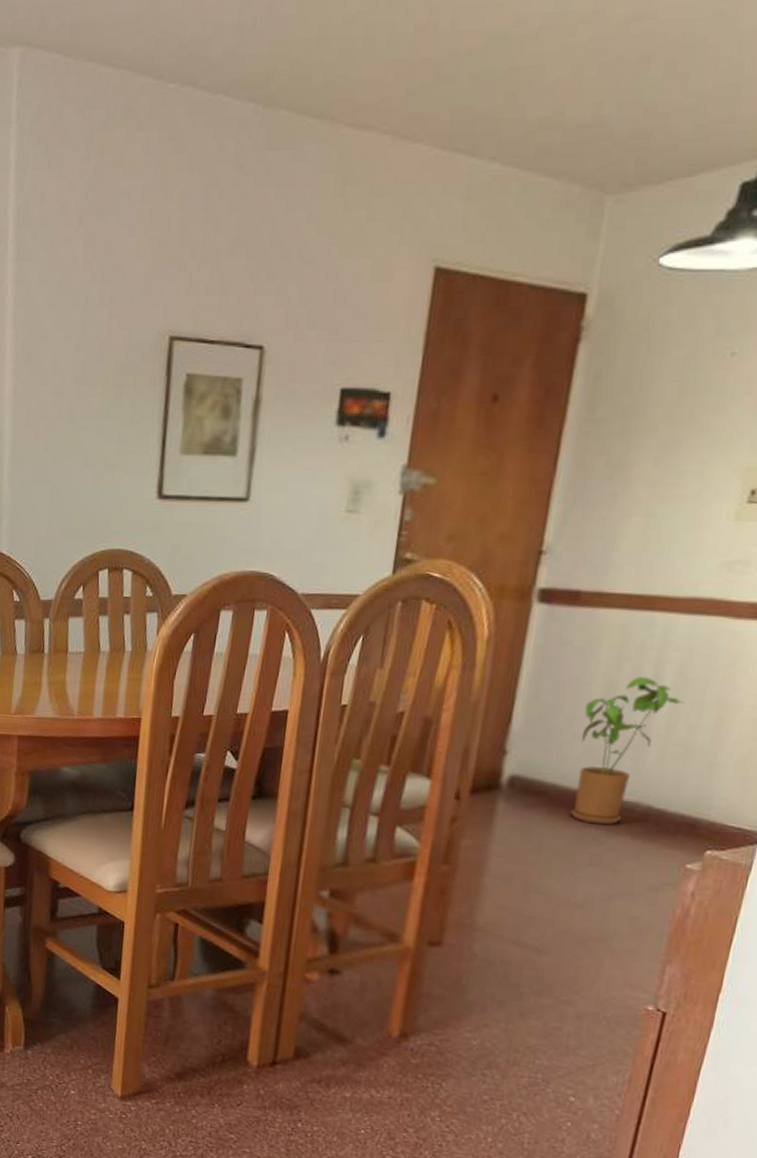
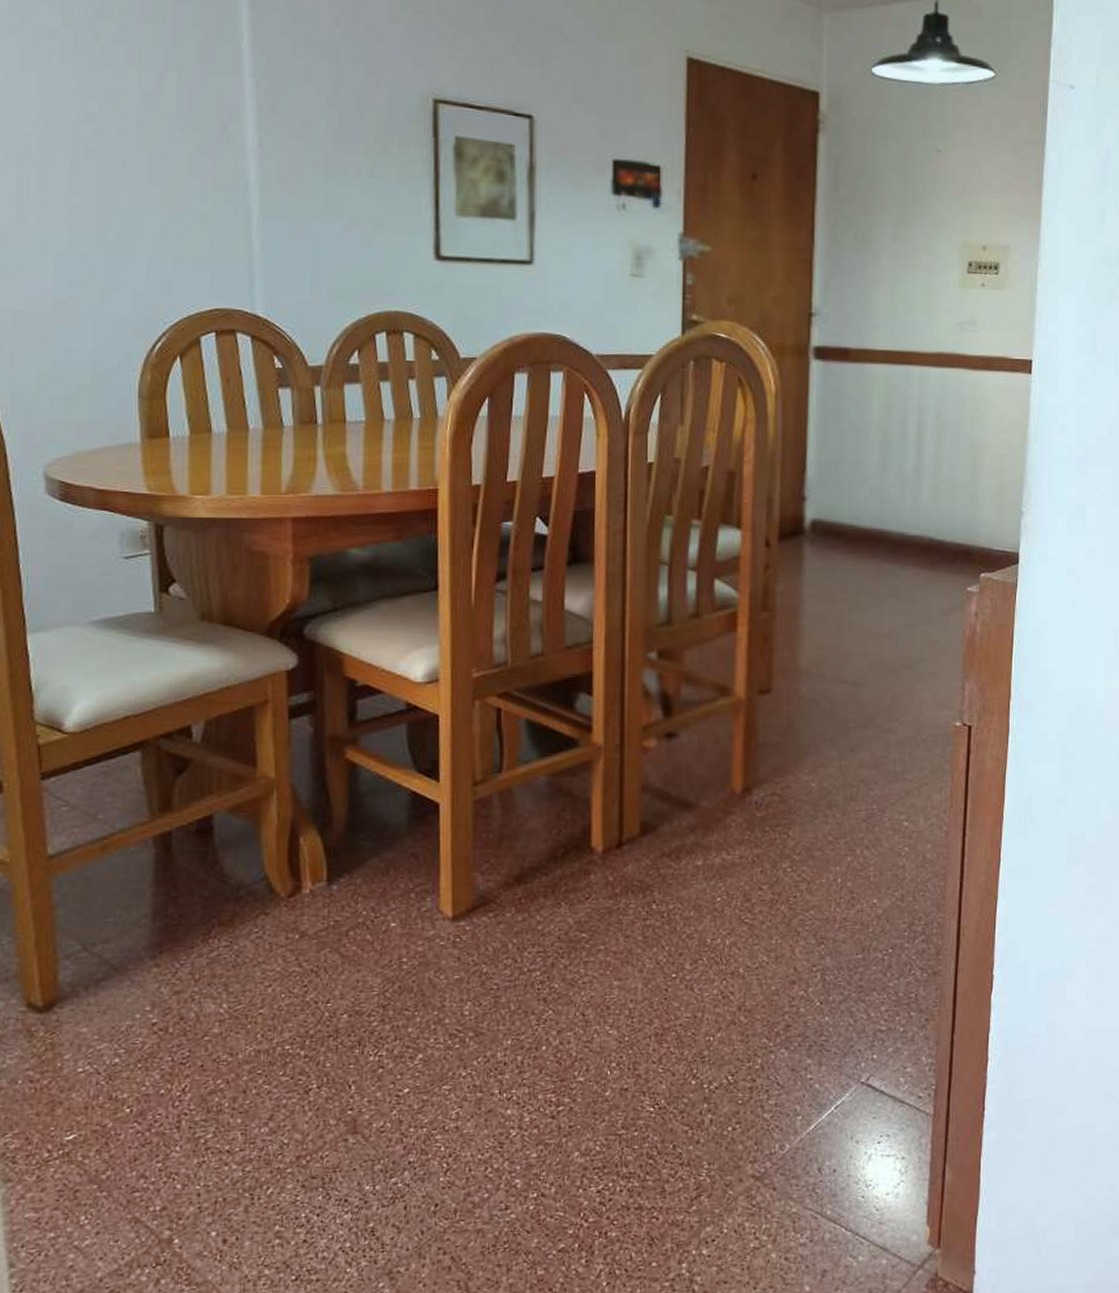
house plant: present [570,676,685,825] -> none [867,422,945,559]

